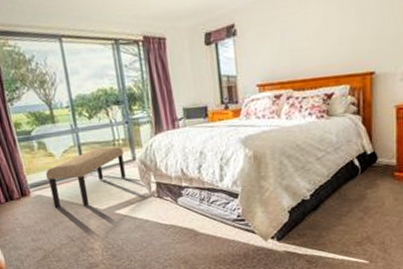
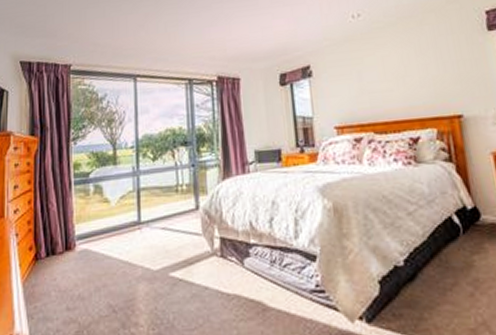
bench: present [46,146,126,207] -> none [98,192,186,266]

